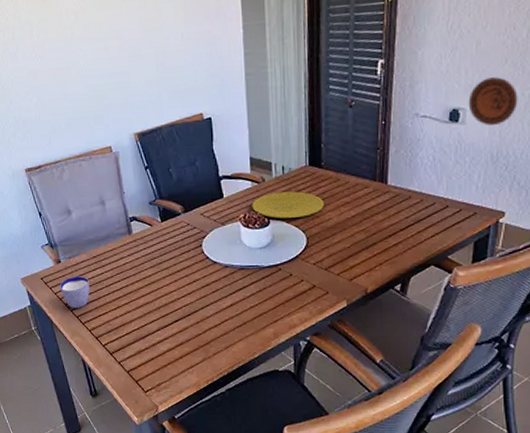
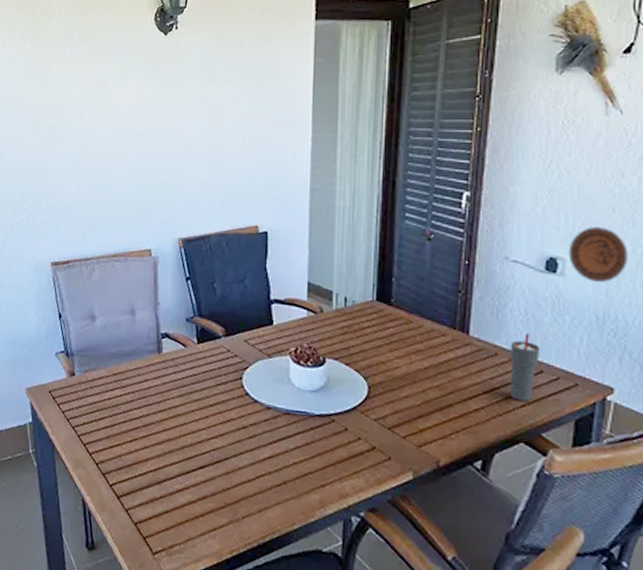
cup: present [60,276,90,308] -> none [69,394,104,434]
plate: present [252,191,324,218] -> none [305,327,391,361]
cup: none [421,176,446,233] -> present [509,333,541,402]

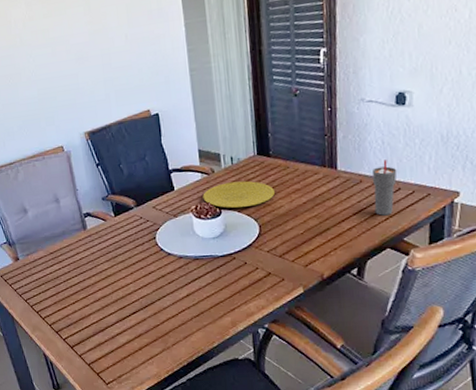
plate: none [305,327,391,361] -> present [202,181,274,208]
decorative plate: present [568,227,629,283] -> none [414,58,465,107]

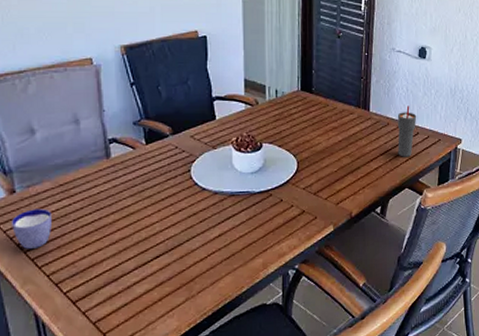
cup: none [19,272,49,304] -> present [12,208,51,249]
plate: present [202,181,274,208] -> none [245,115,314,142]

